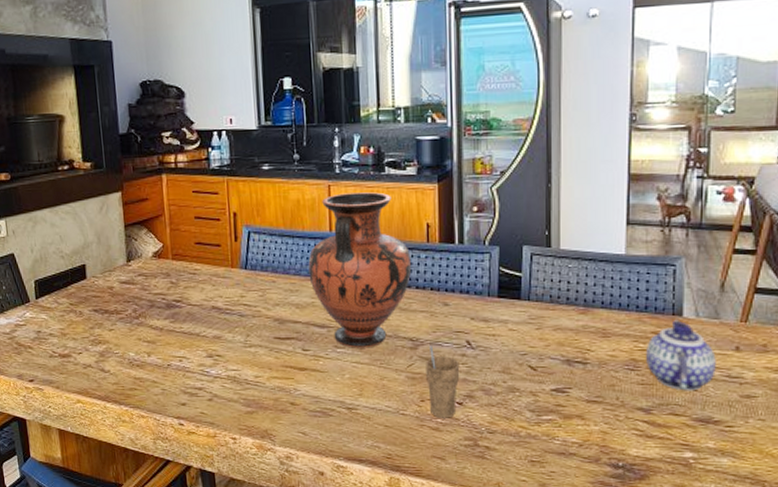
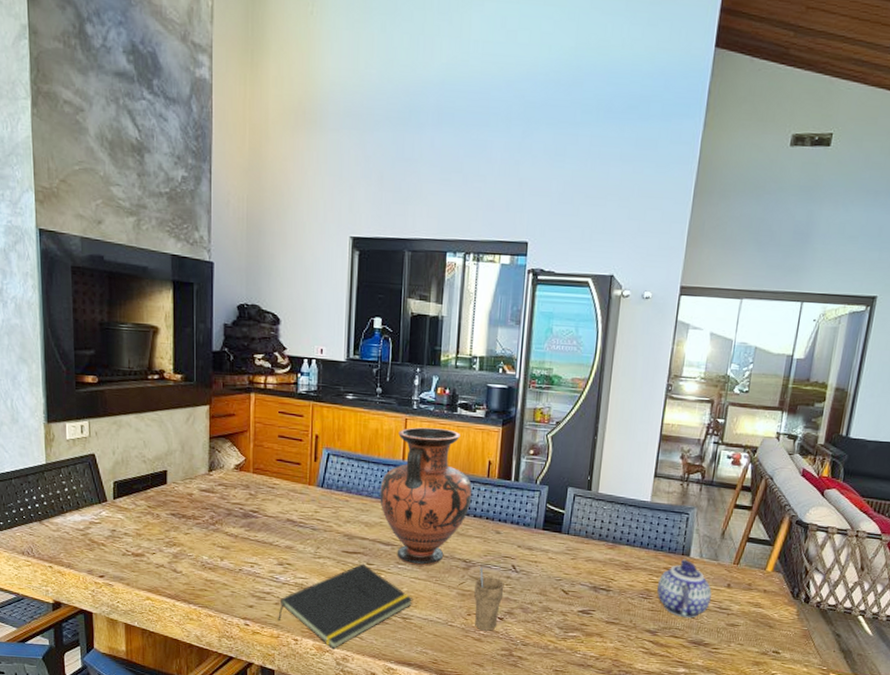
notepad: none [213,350,358,447] -> present [278,563,413,649]

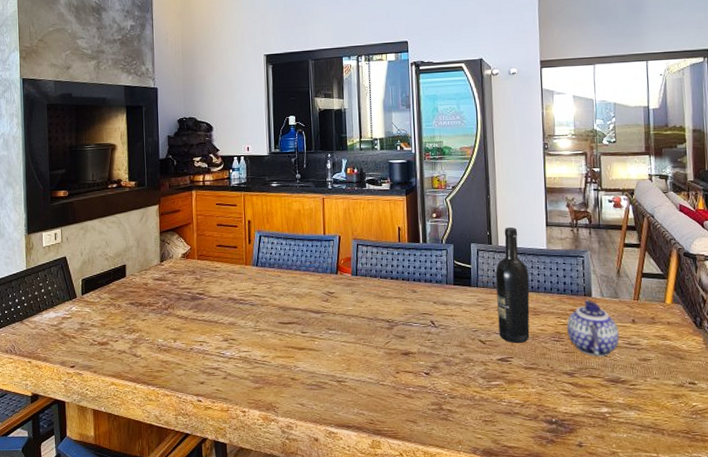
notepad: present [278,563,413,649] -> none [226,332,346,418]
vase: present [380,427,473,566] -> none [307,203,388,330]
cup: present [474,567,504,631] -> none [399,326,427,387]
wine bottle: none [584,473,627,597] -> present [495,227,530,343]

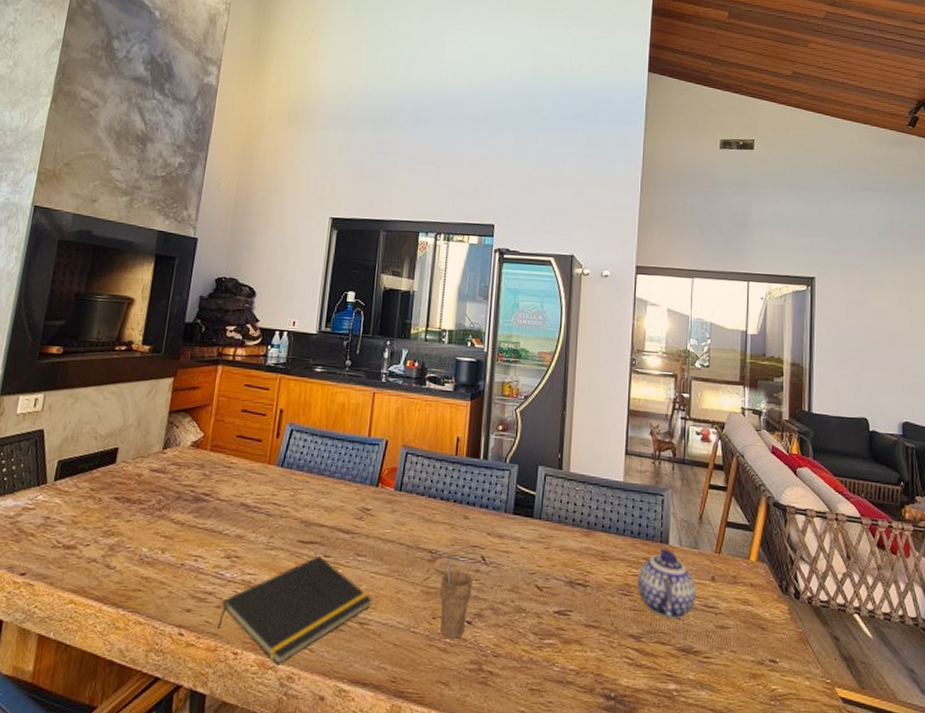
notepad: none [226,332,346,418] -> present [217,555,373,666]
cup: none [399,326,427,387] -> present [440,559,473,638]
wine bottle: present [495,227,530,343] -> none [559,450,601,594]

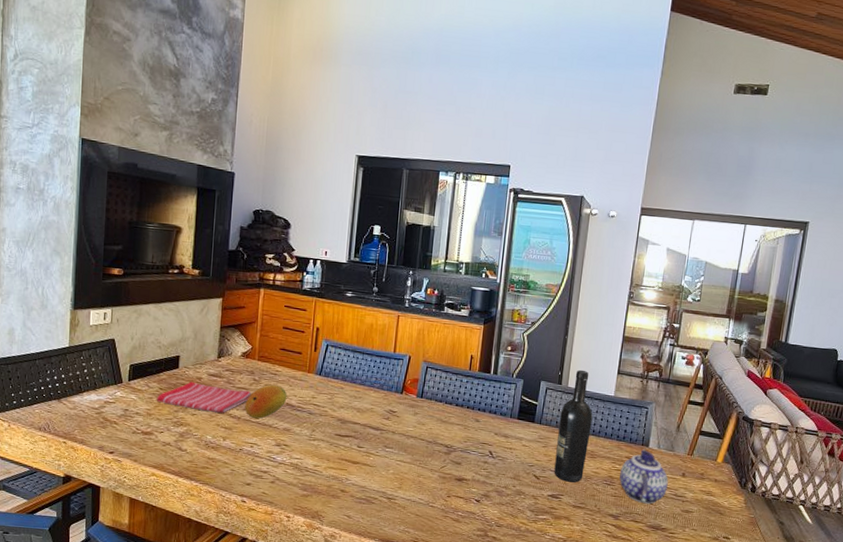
dish towel: none [85,479,199,518] -> present [156,381,251,413]
fruit: none [190,480,242,524] -> present [245,385,287,419]
notepad: present [217,555,373,666] -> none [272,446,398,527]
cup: present [440,559,473,638] -> none [454,452,482,512]
wine bottle: none [559,450,601,594] -> present [554,369,593,483]

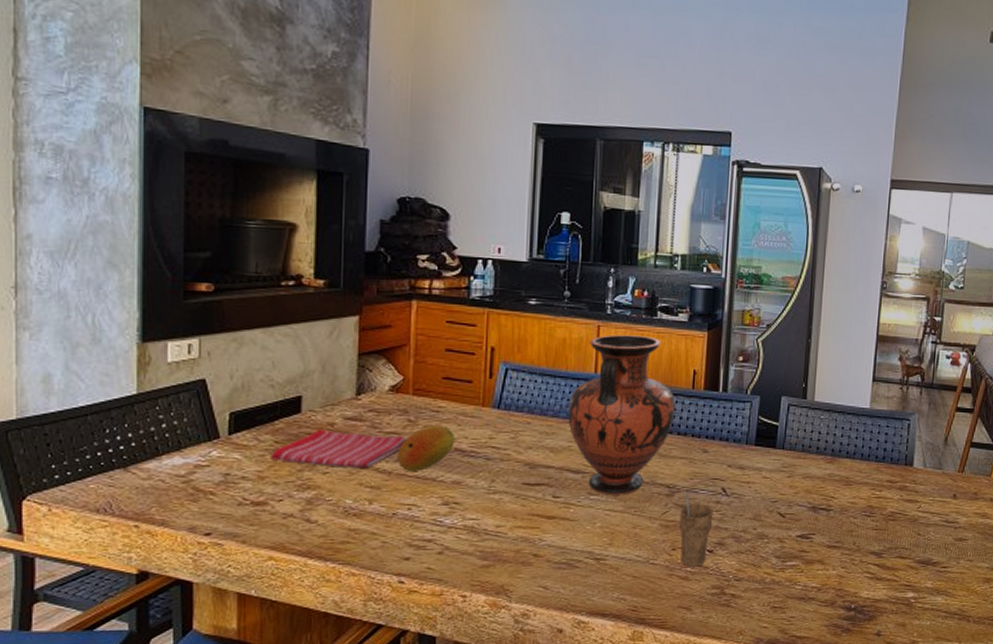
vase: none [371,323,456,450] -> present [568,335,676,495]
cup: none [454,452,482,512] -> present [679,492,714,567]
wine bottle: present [554,369,593,483] -> none [802,379,846,517]
teapot: present [619,448,669,505] -> none [881,468,938,536]

